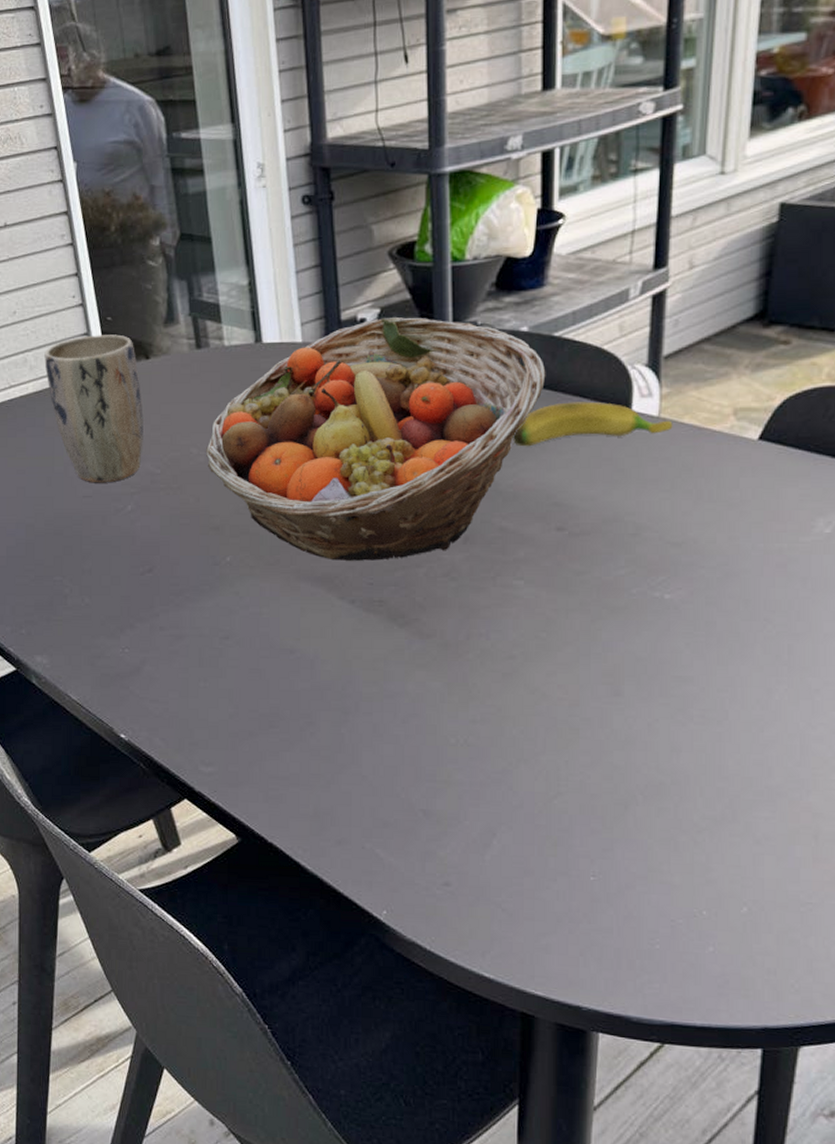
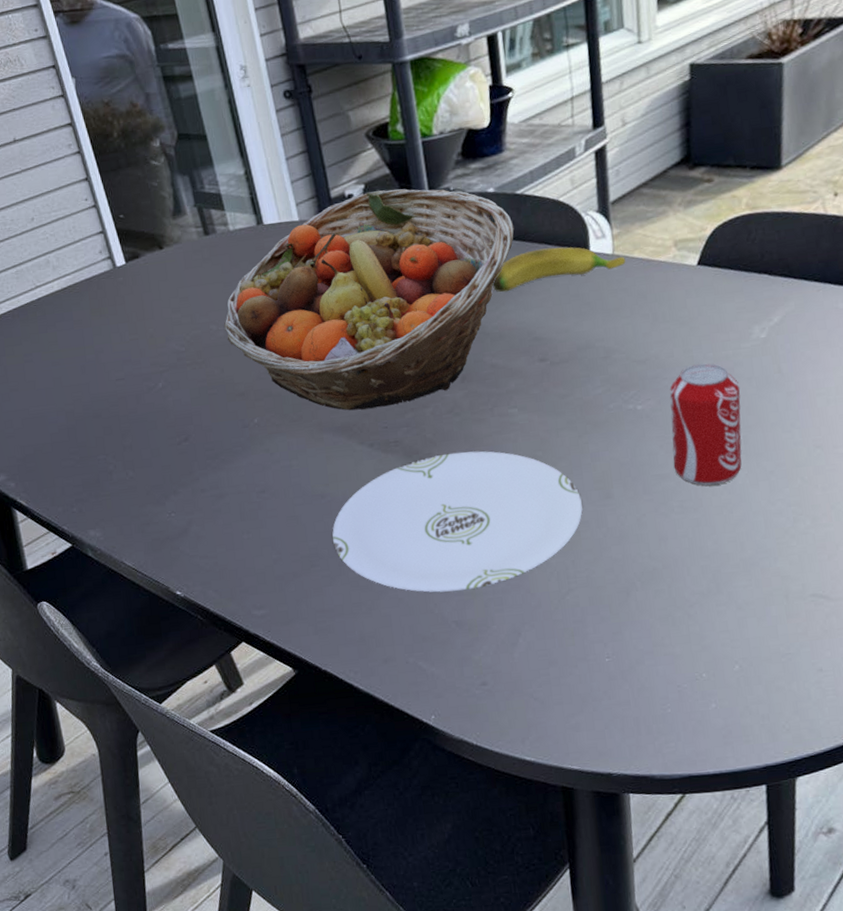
plant pot: present [44,334,144,482] -> none [65,230,167,366]
plate: none [297,621,585,778] -> present [332,450,583,593]
beverage can: none [699,555,792,696] -> present [670,363,742,486]

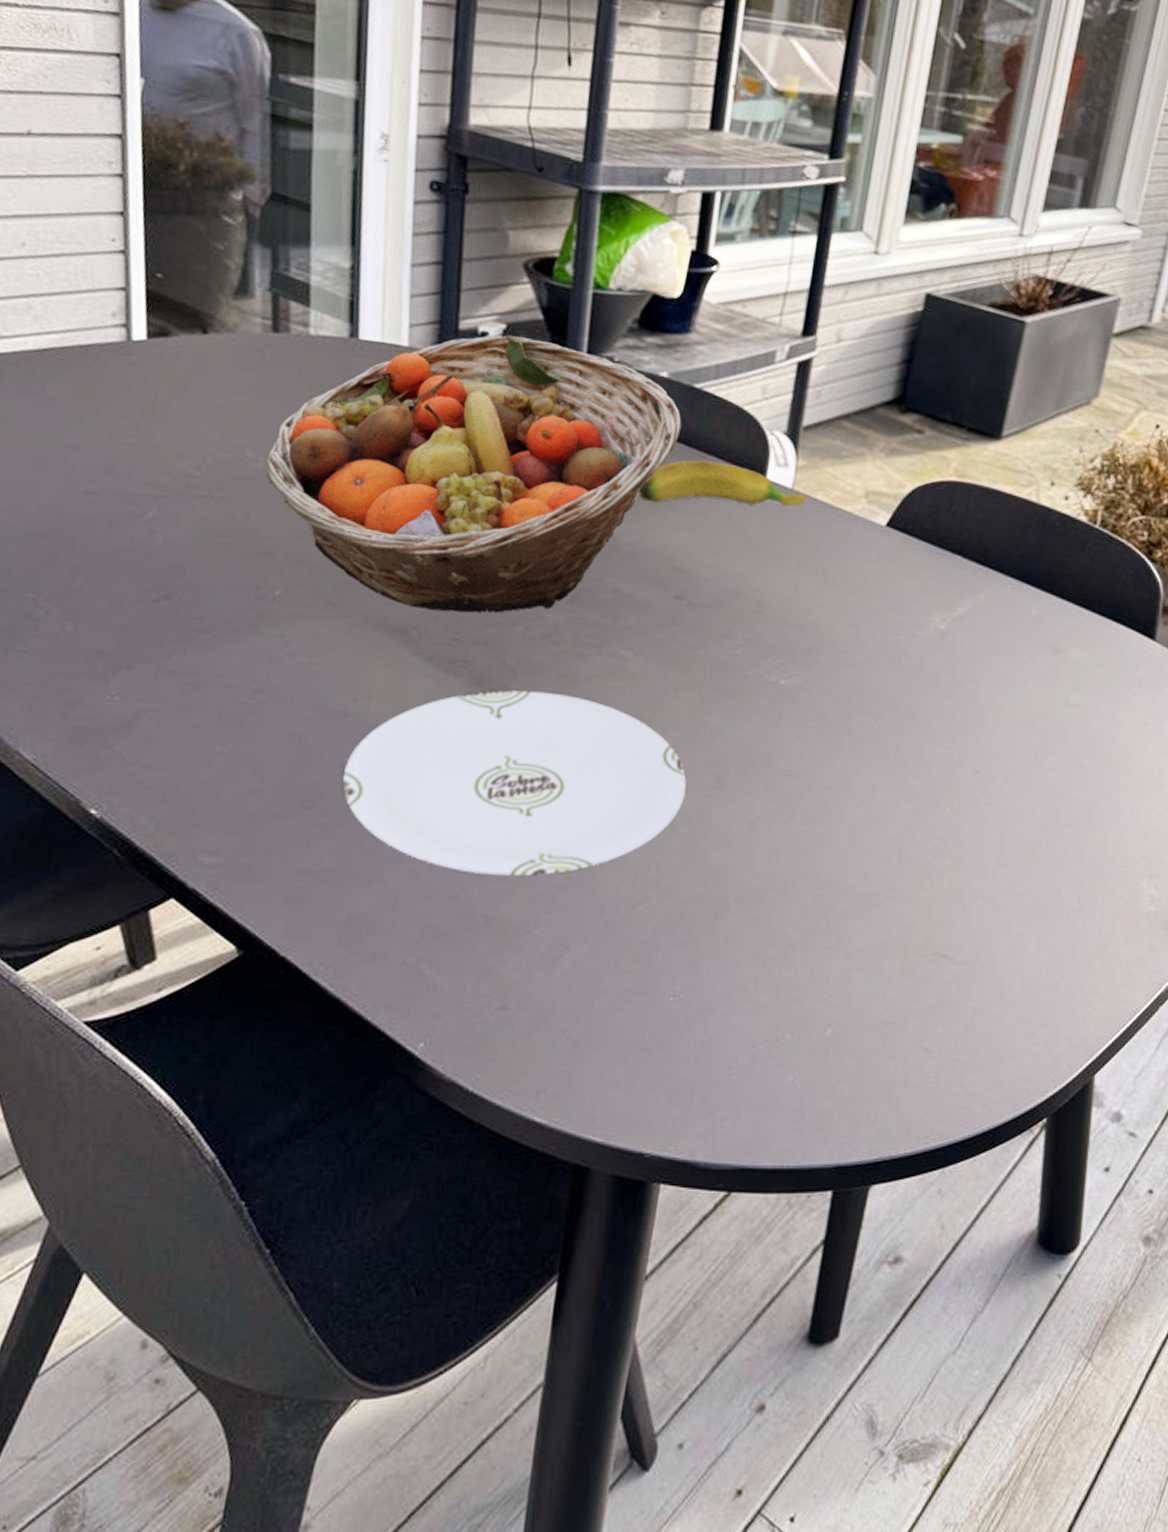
beverage can: present [670,363,742,486] -> none [807,643,905,796]

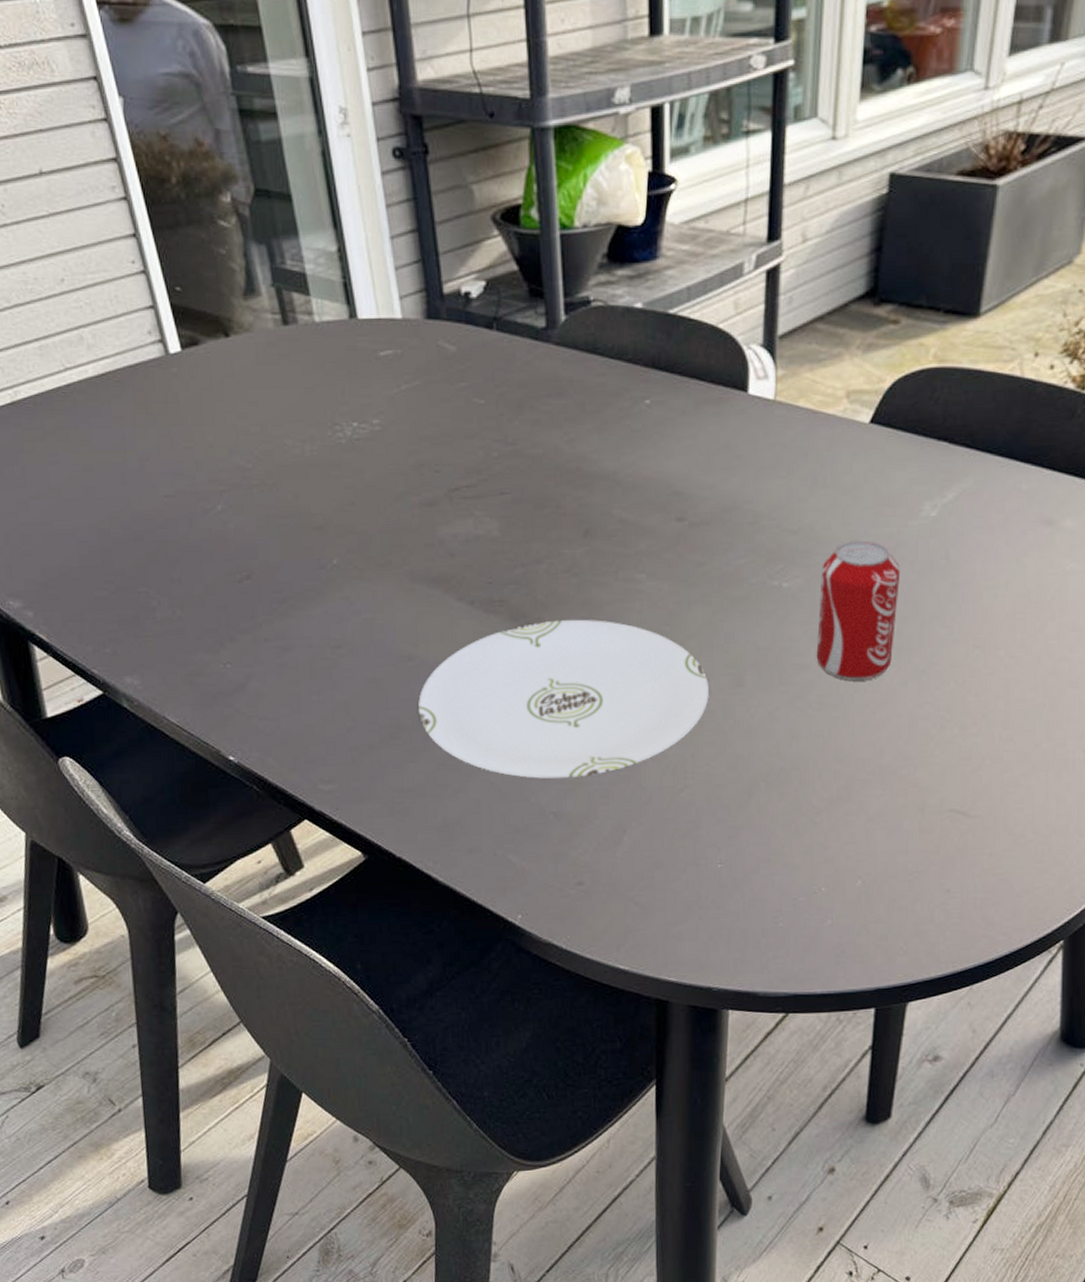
fruit basket: present [265,334,682,613] -> none [301,290,662,560]
banana: present [637,460,806,507] -> none [629,384,788,433]
beverage can: none [807,643,905,796] -> present [816,540,901,680]

